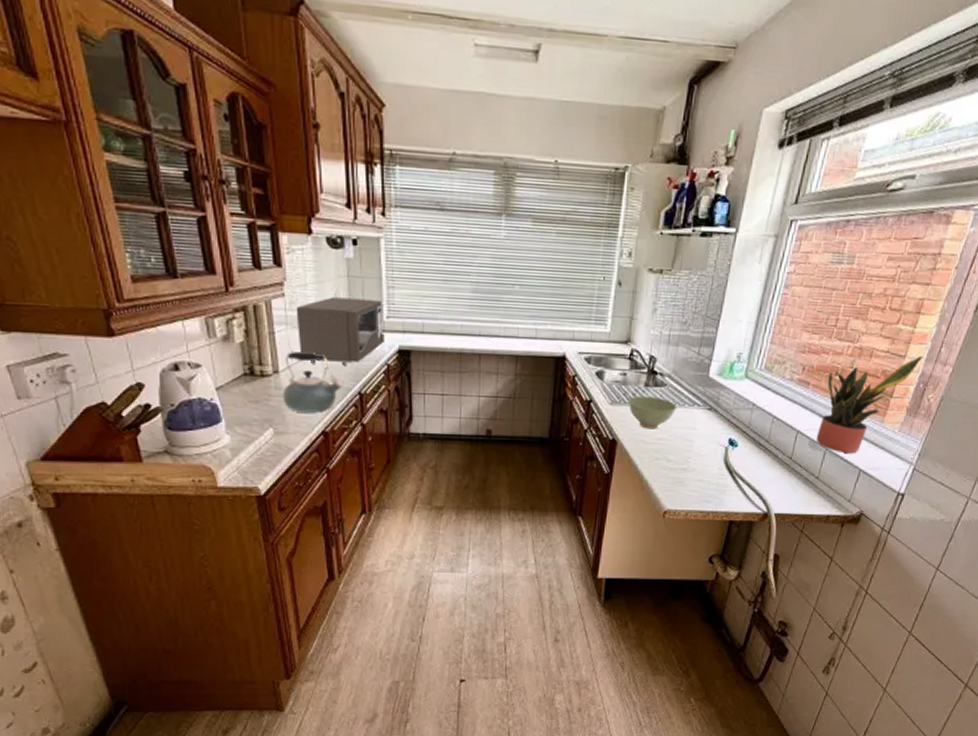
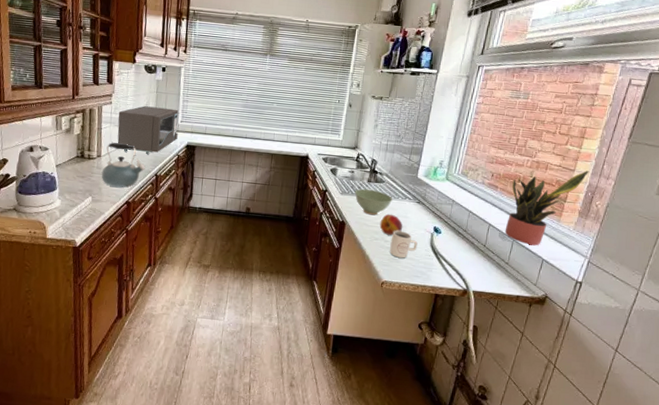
fruit: none [660,426,690,453] -> present [379,213,403,236]
mug: none [673,446,709,481] -> present [390,230,418,258]

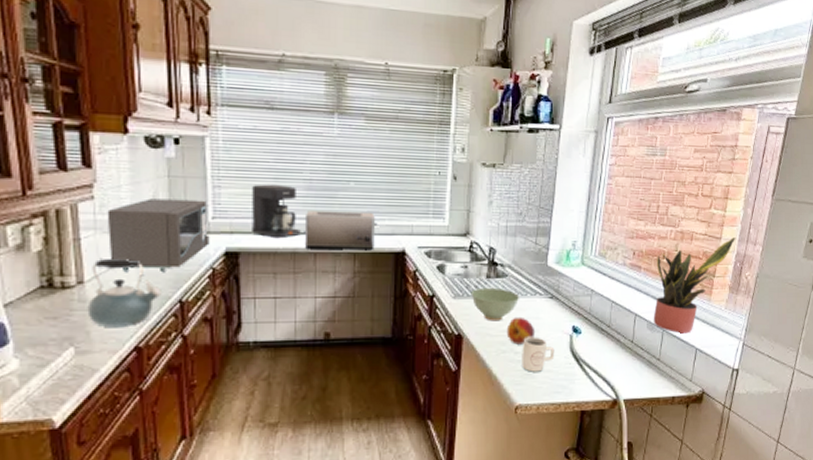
coffee maker: none [205,101,237,139] -> present [252,184,301,239]
toaster: none [238,121,291,153] -> present [304,210,378,251]

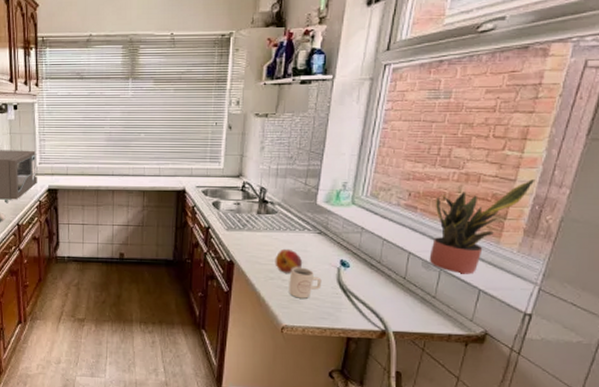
coffee maker: present [252,184,301,239] -> none [67,137,102,179]
toaster: present [304,210,378,251] -> none [105,157,163,189]
bowl: present [471,287,520,321] -> none [242,222,289,252]

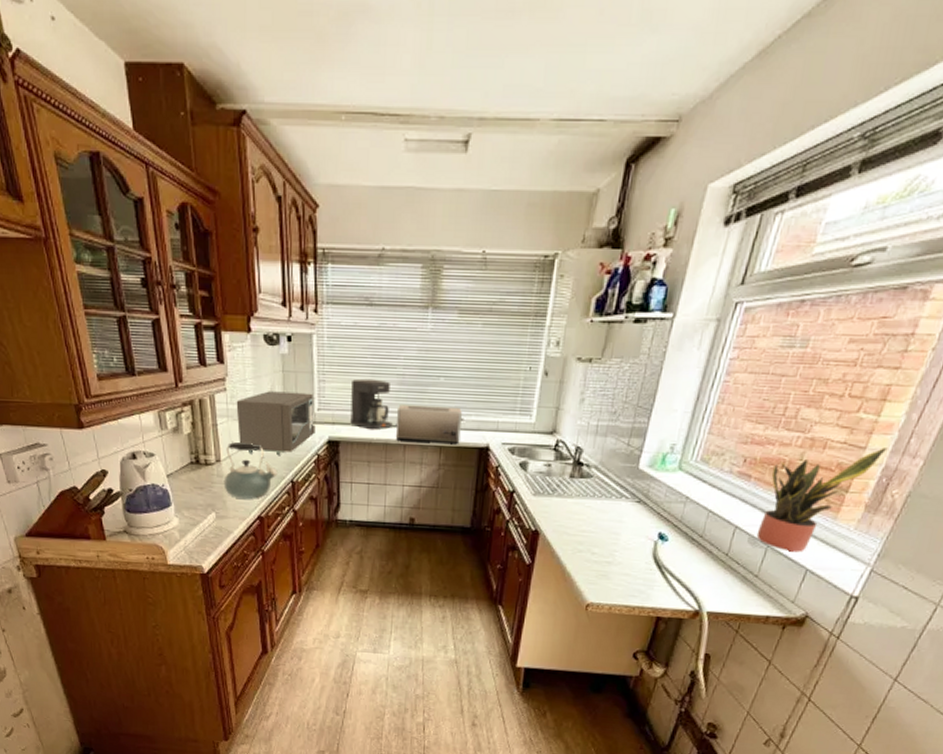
coffee maker: none [67,137,102,179] -> present [350,378,393,430]
toaster: none [105,157,163,189] -> present [395,404,464,445]
fruit: present [275,248,303,273] -> none [585,518,617,546]
mug: present [289,267,322,299] -> none [598,539,636,574]

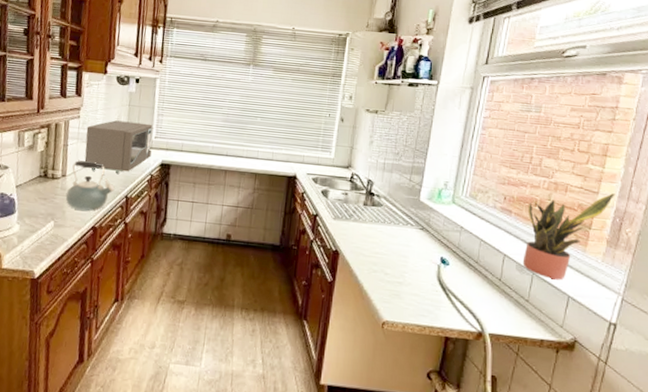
coffee maker: present [350,378,393,430] -> none [181,115,217,157]
toaster: present [395,404,464,445] -> none [218,137,276,173]

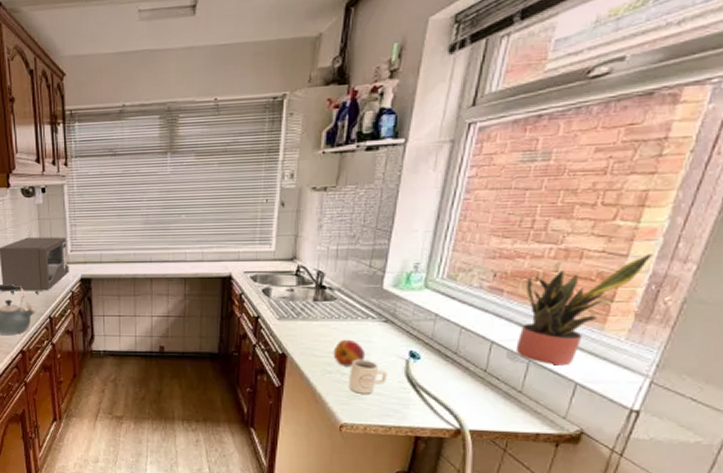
fruit: none [378,242,405,267] -> present [333,339,366,366]
mug: none [391,261,423,294] -> present [349,359,387,394]

